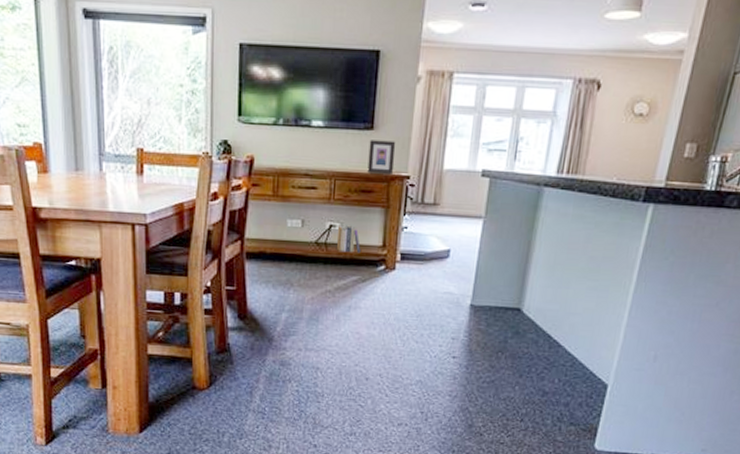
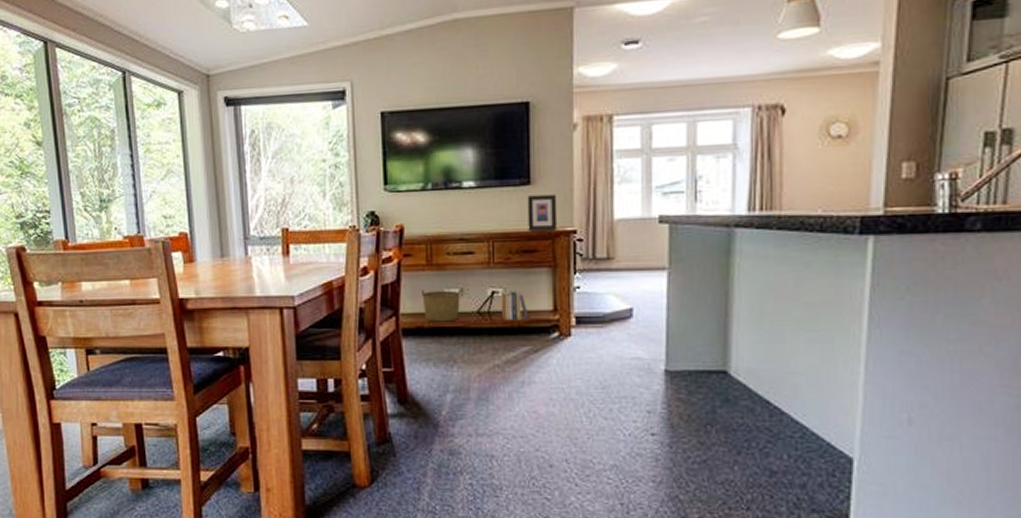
basket: none [266,218,303,249] -> present [422,288,461,322]

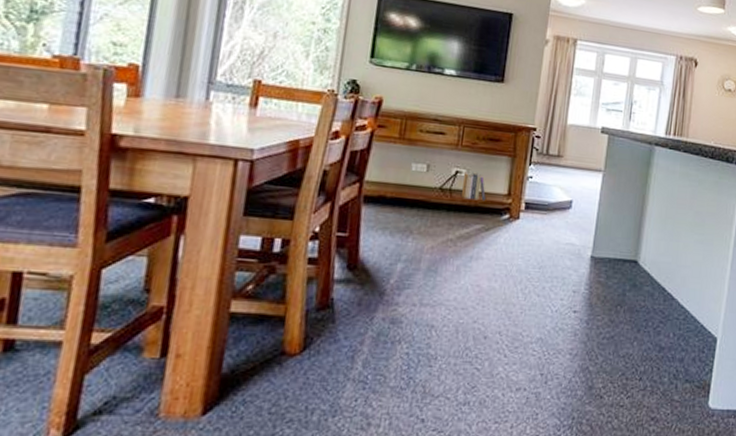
basket: present [422,288,461,322] -> none [388,160,428,195]
picture frame: present [527,194,556,231] -> none [496,91,523,125]

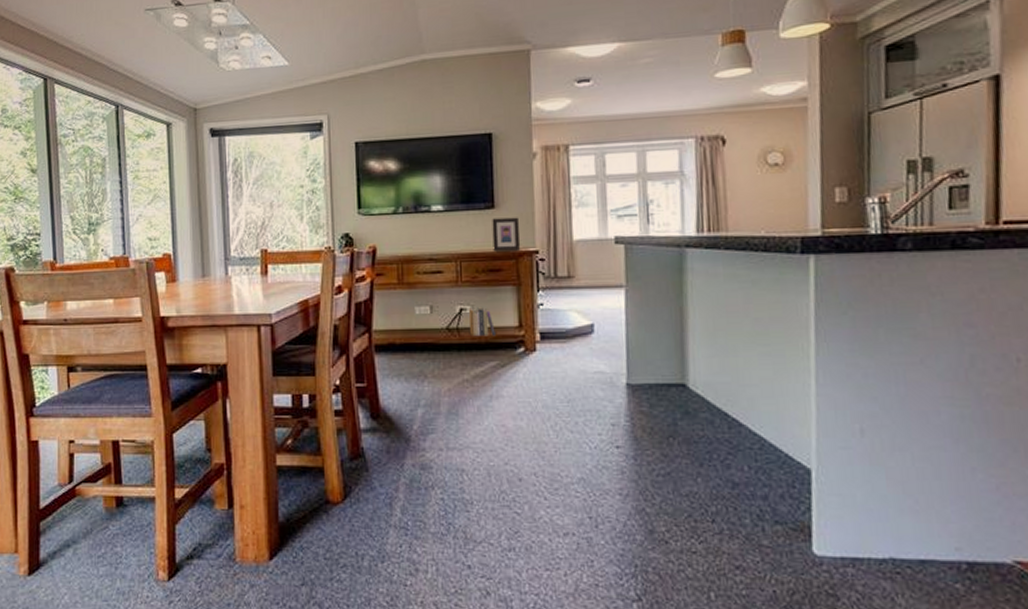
picture frame: none [496,91,523,125] -> present [492,217,520,252]

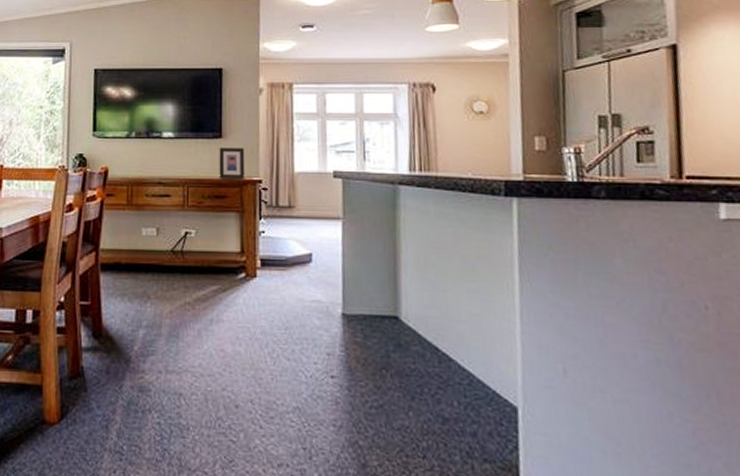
books: present [469,307,496,337] -> none [194,232,218,261]

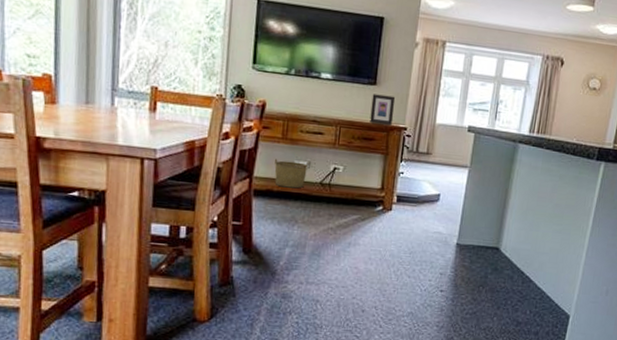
basket: none [121,227,157,259] -> present [274,158,309,189]

